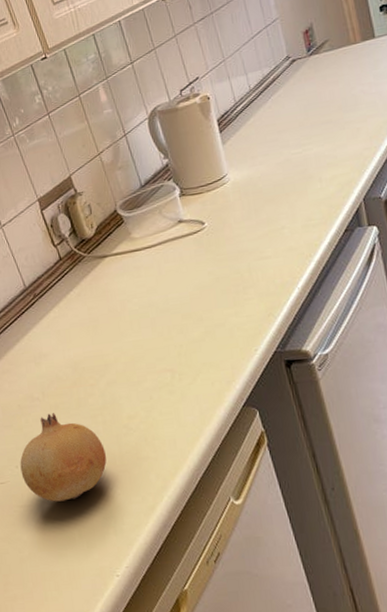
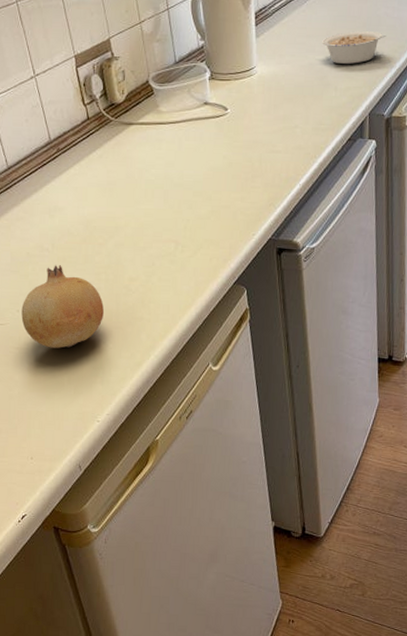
legume: none [295,111,368,154] -> present [322,31,387,64]

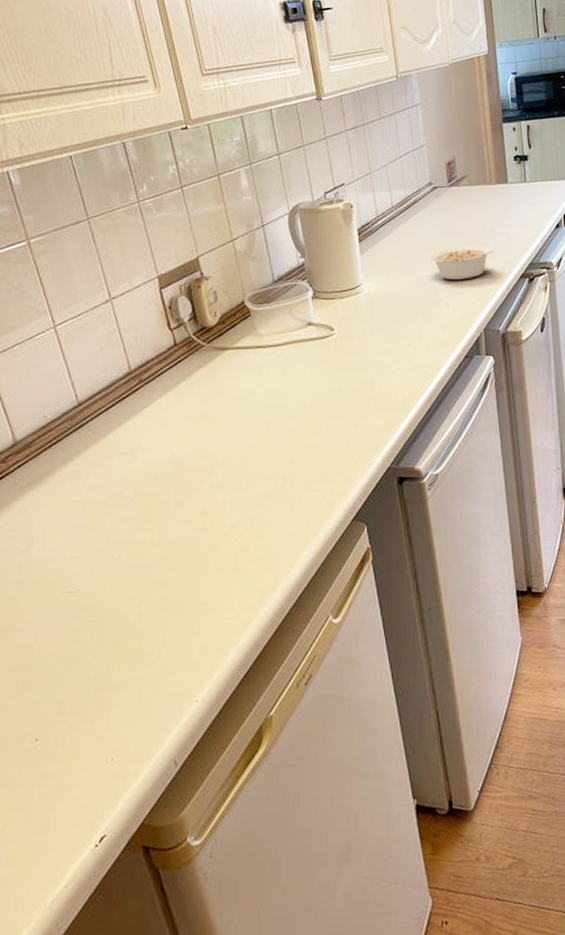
fruit: present [21,265,104,348] -> none [97,514,200,616]

